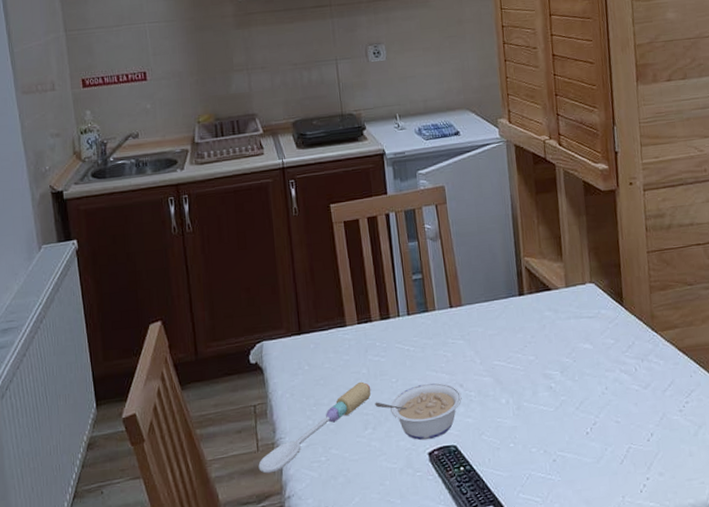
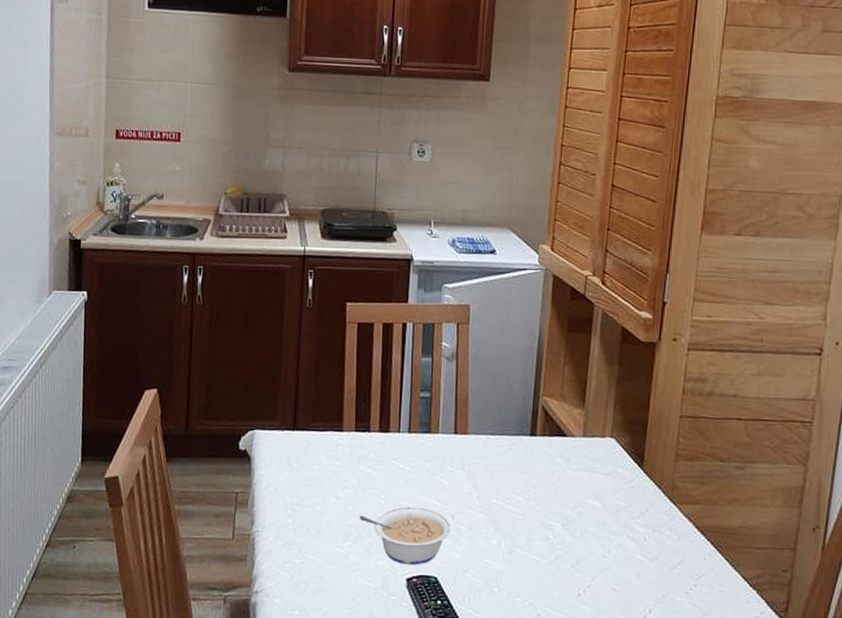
spoon: present [258,381,371,474] -> none [231,491,358,565]

